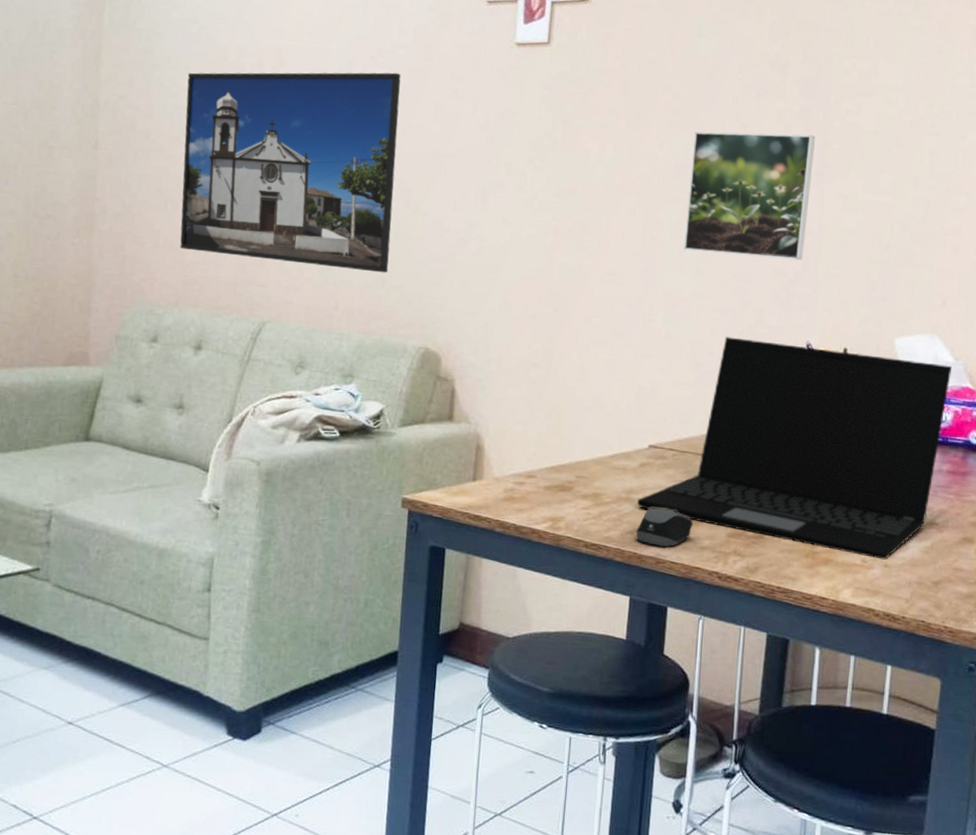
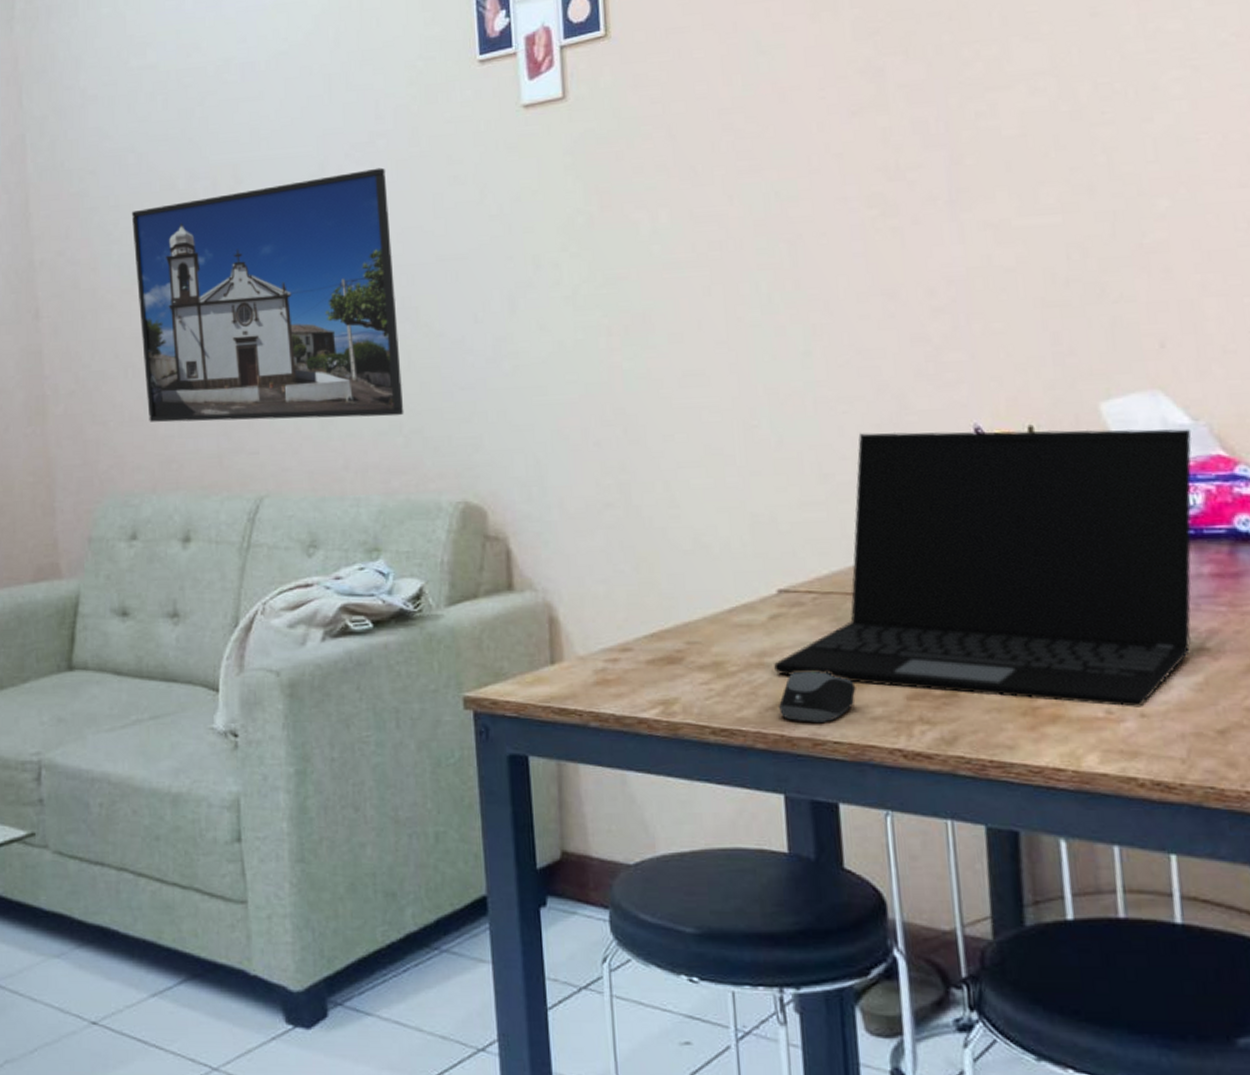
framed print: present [684,131,816,261] -> none [773,153,949,330]

